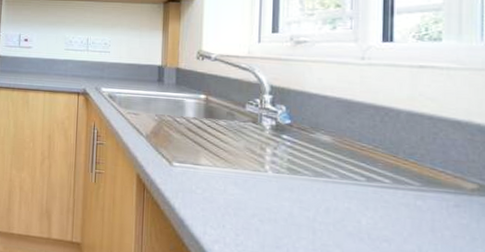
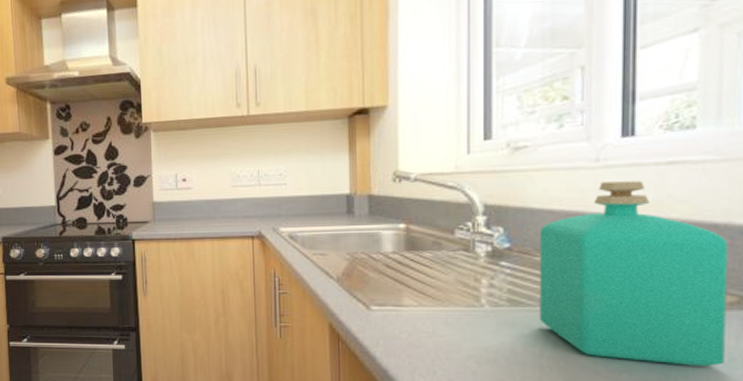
soap bottle: none [314,77,469,244] -> present [540,180,728,366]

